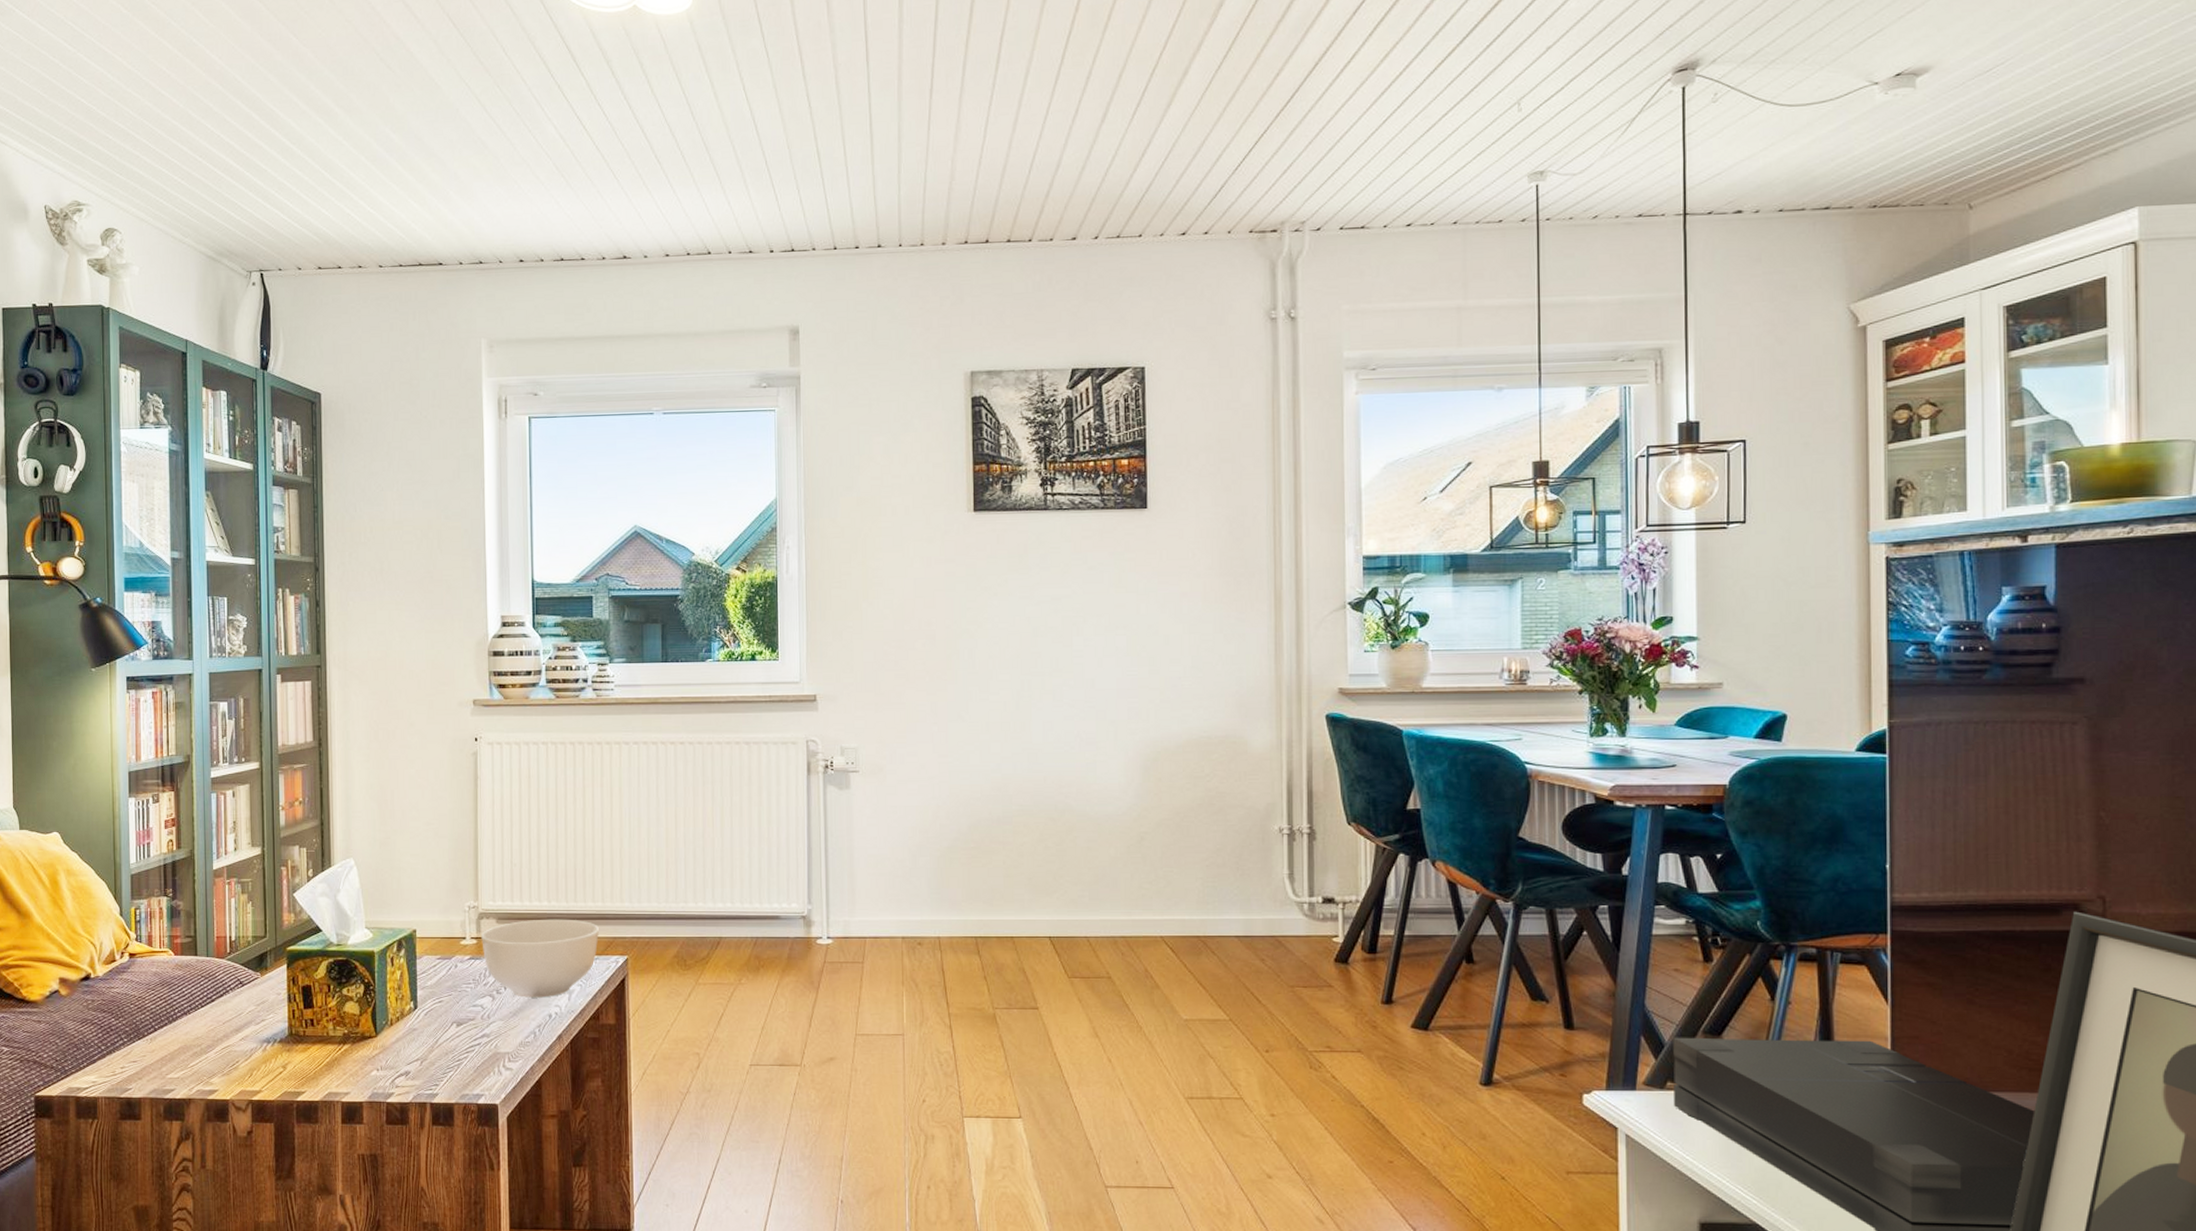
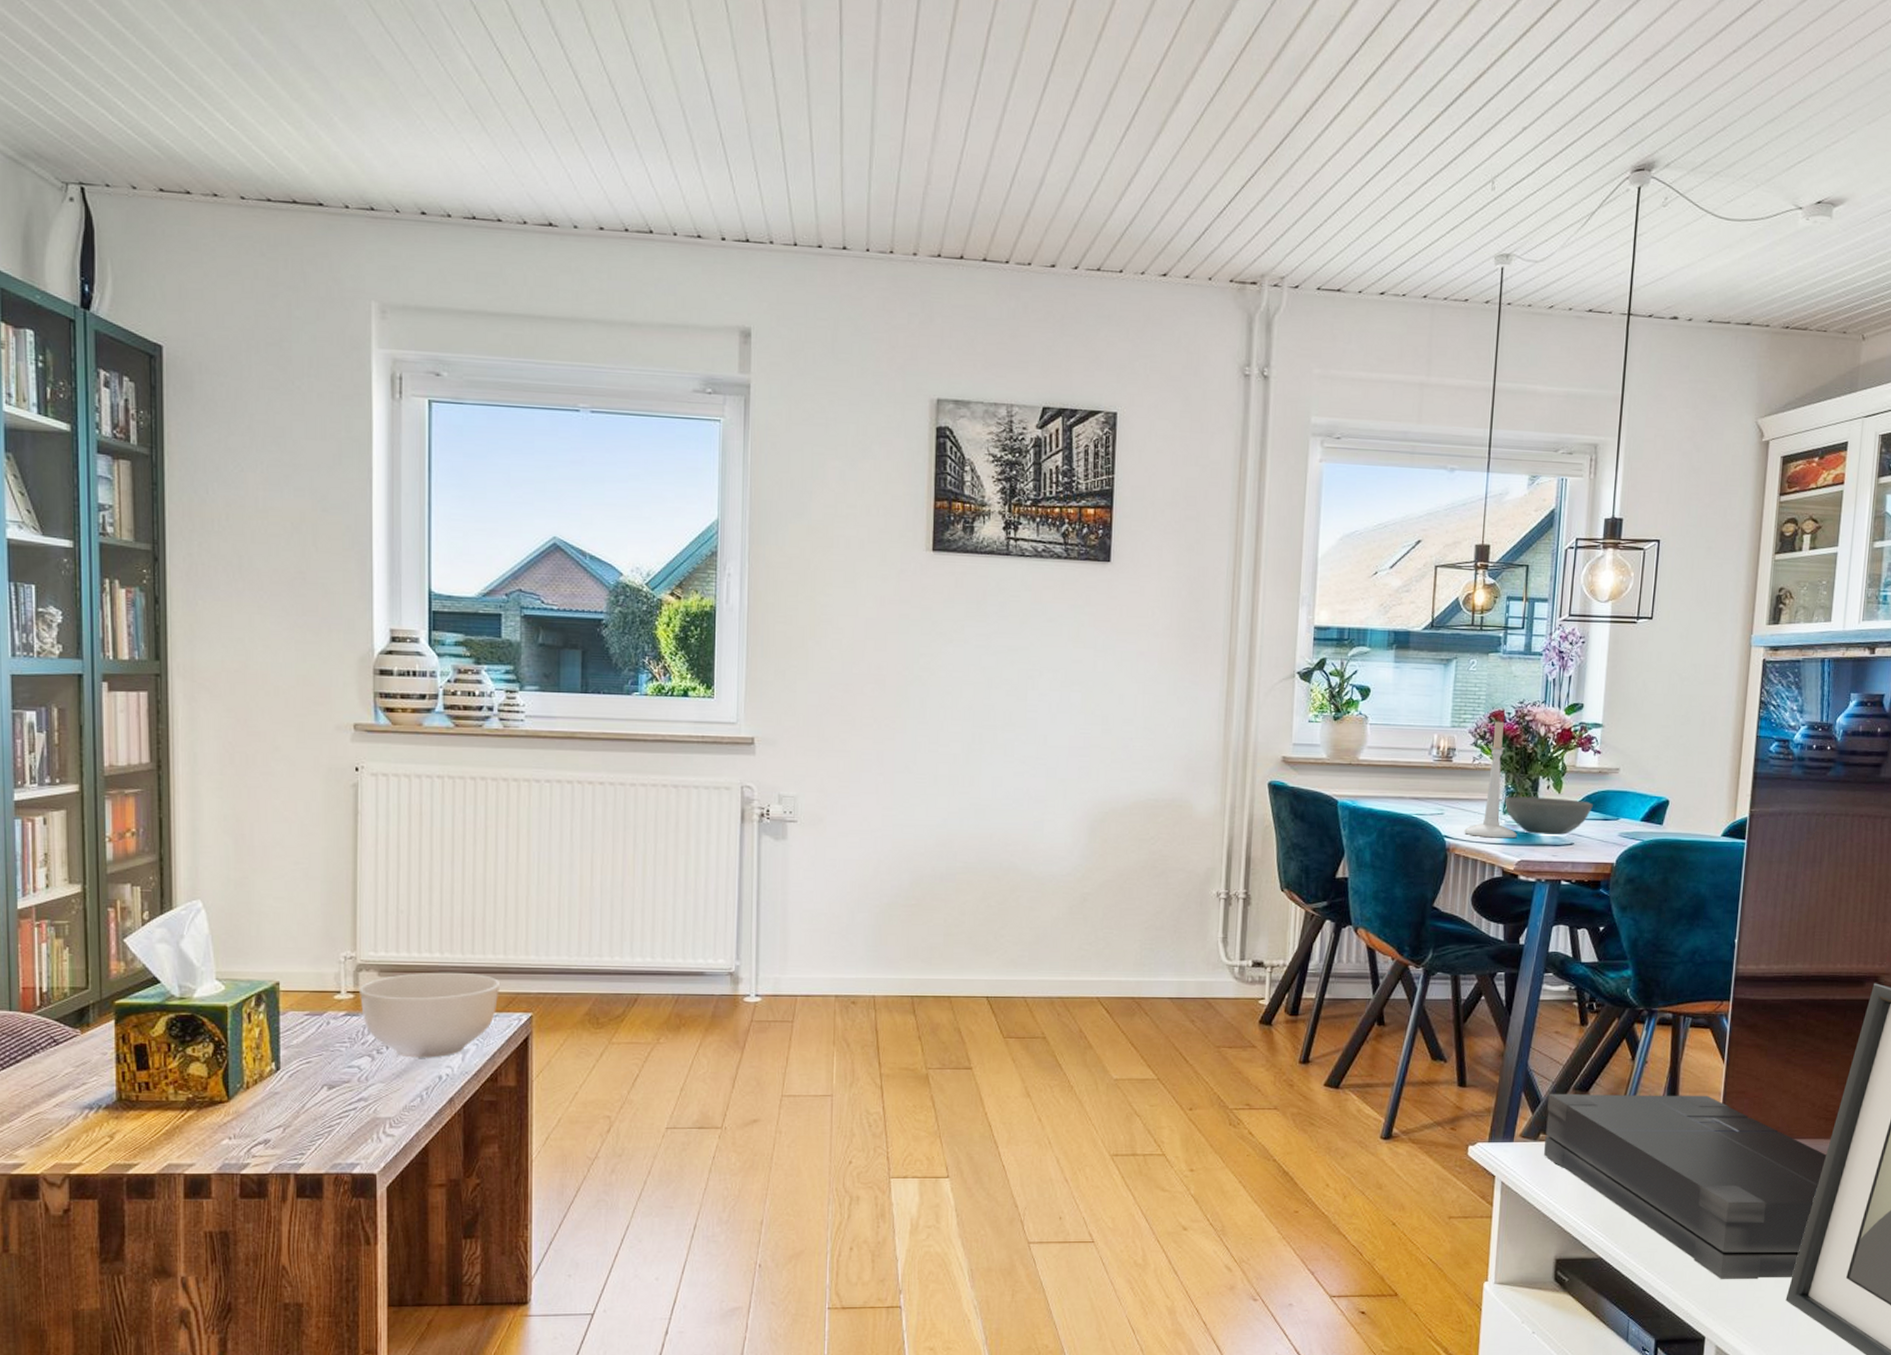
candlestick: none [1547,639,1609,763] -> present [1464,720,1517,839]
bowl: none [1591,717,1695,758] -> present [1505,796,1593,836]

